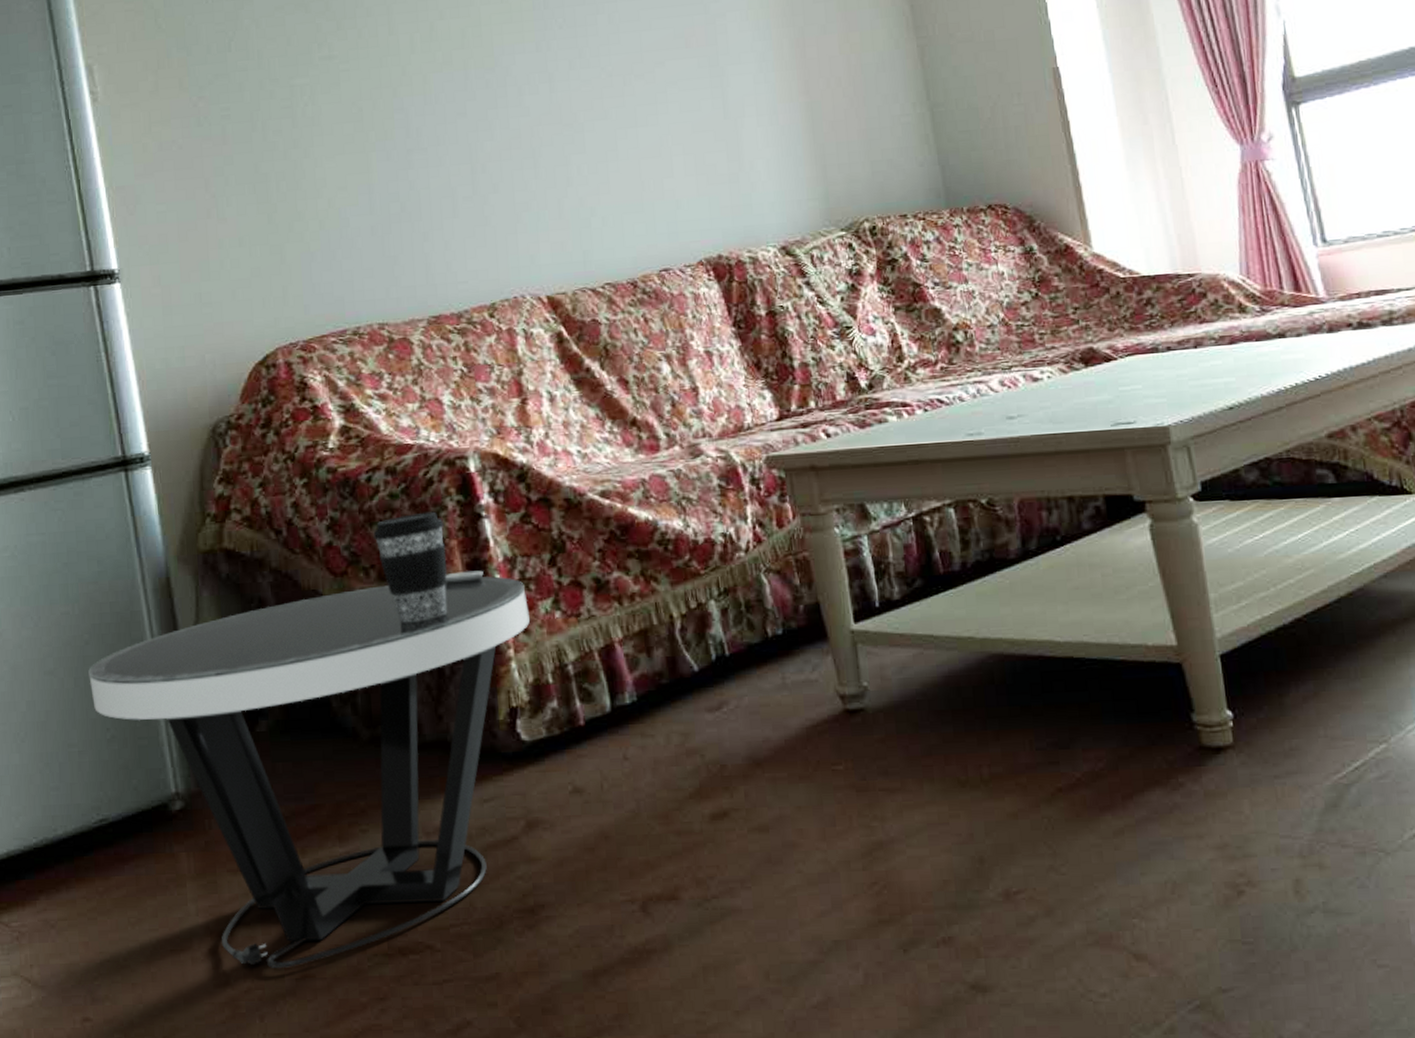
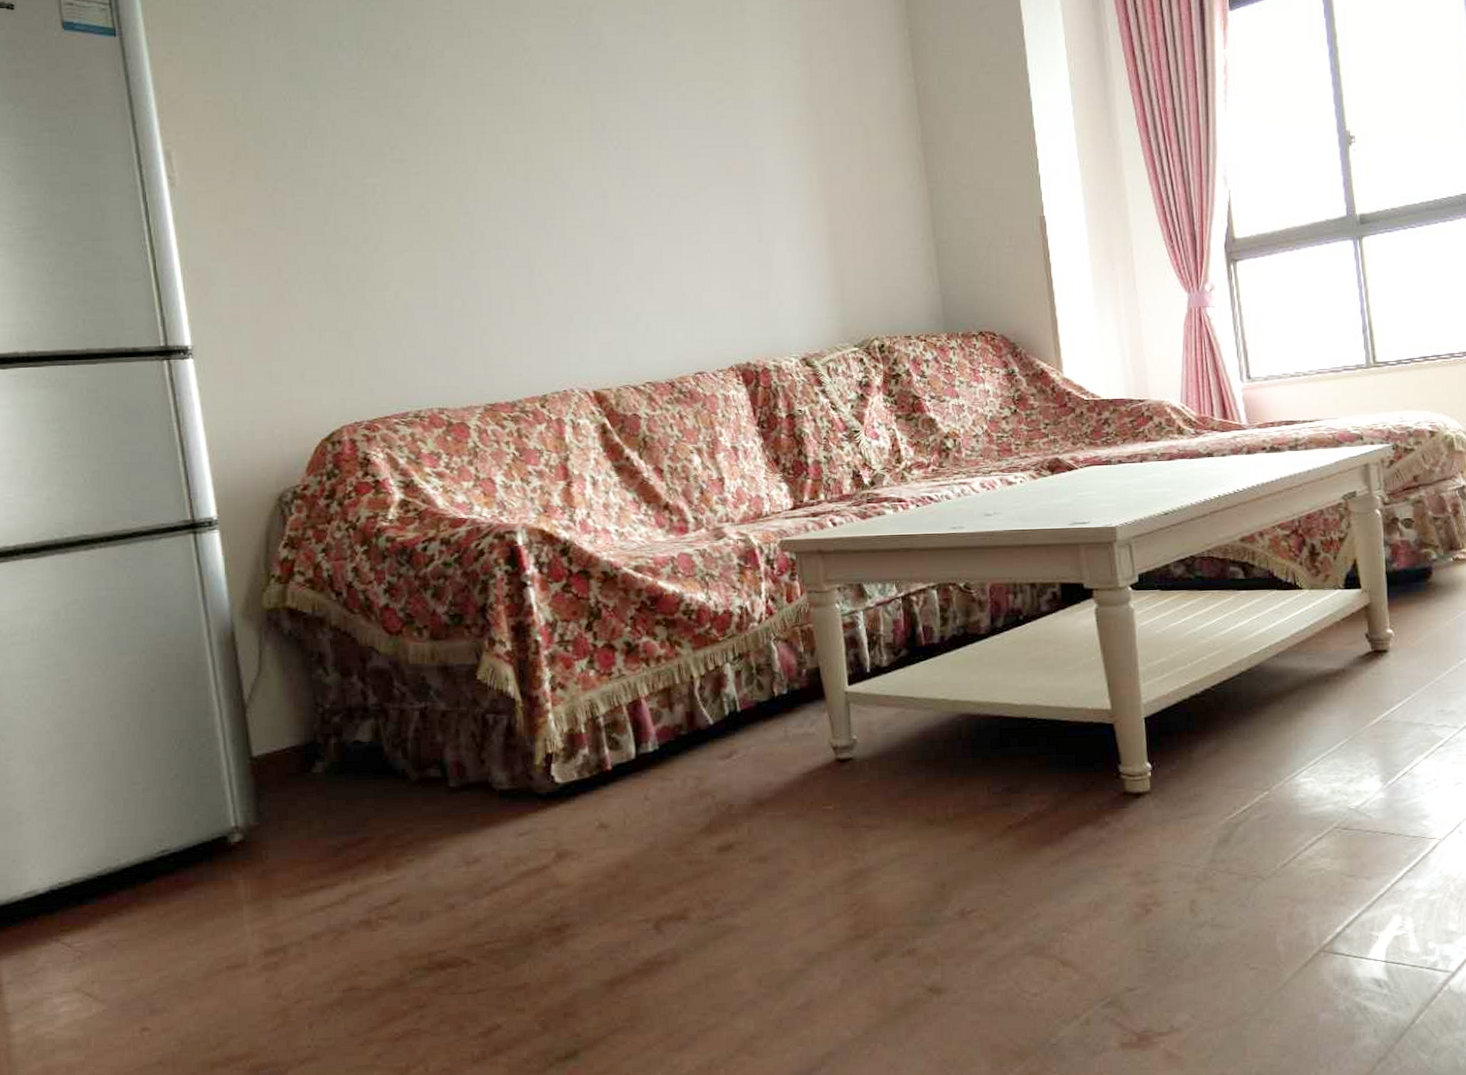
side table: present [88,570,530,968] -> none [154,633,567,981]
coffee cup: present [373,511,447,622] -> none [427,579,494,677]

